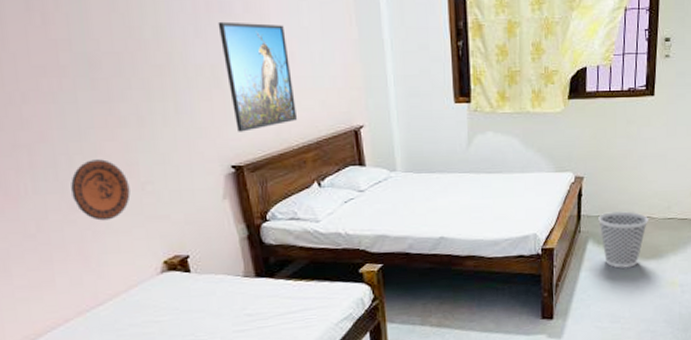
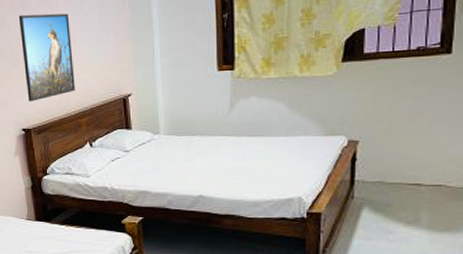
wastebasket: present [598,211,648,268] -> none [376,178,442,240]

